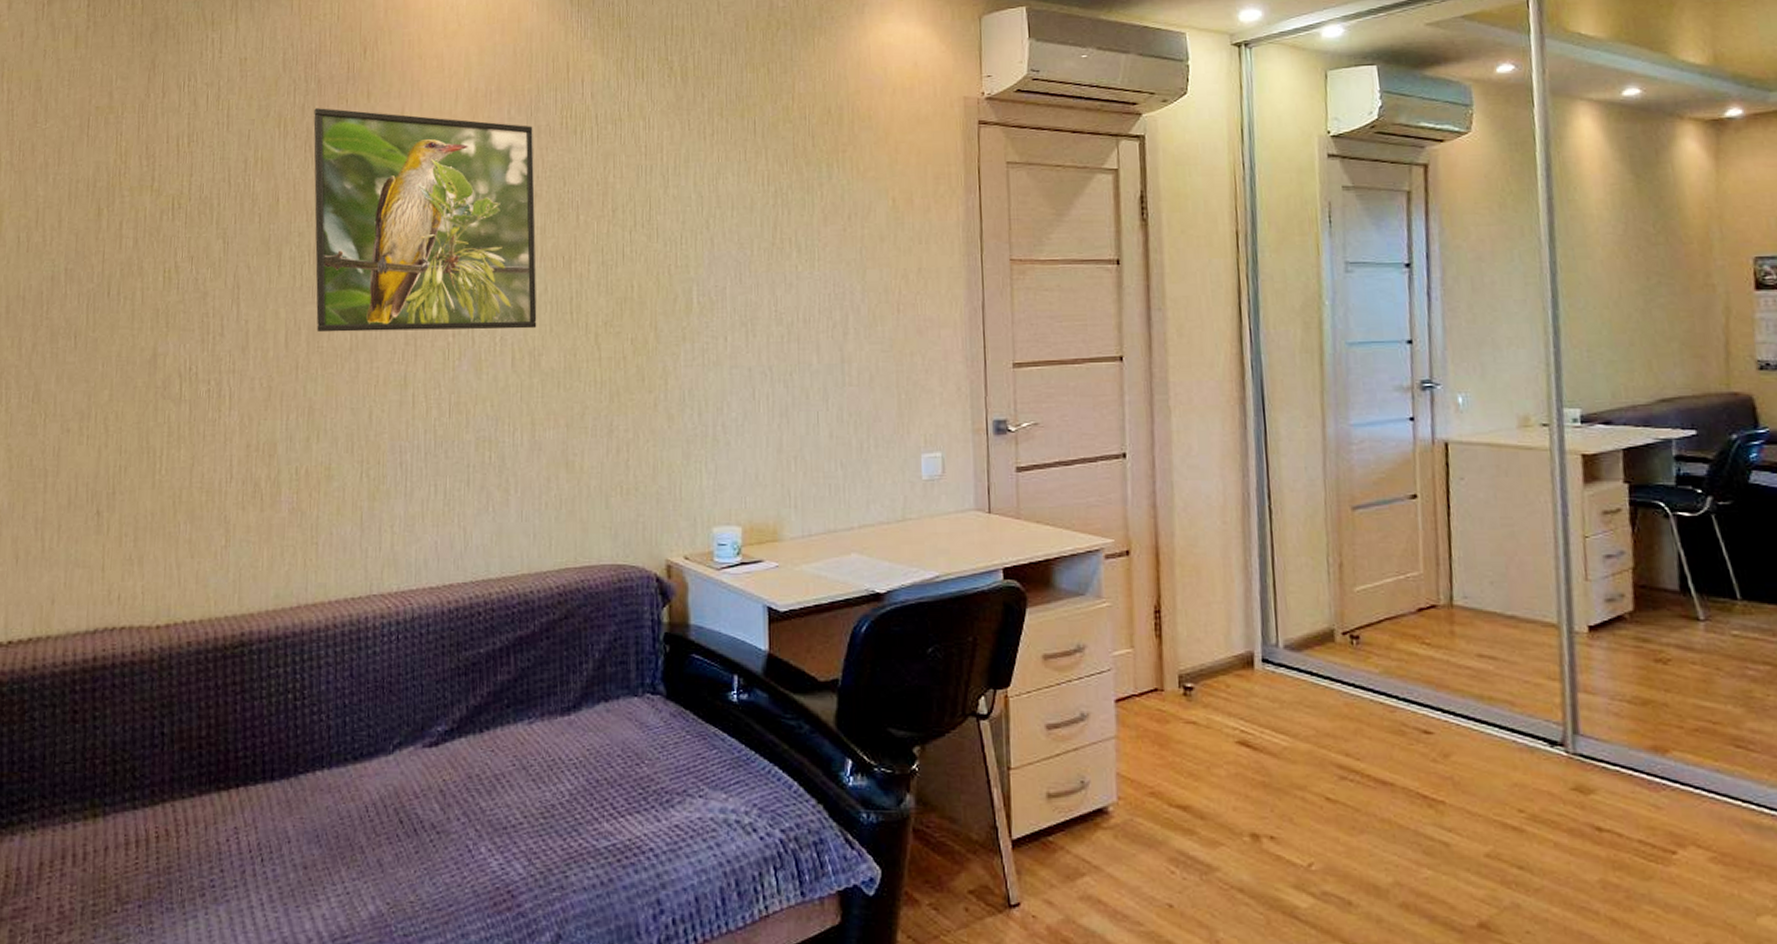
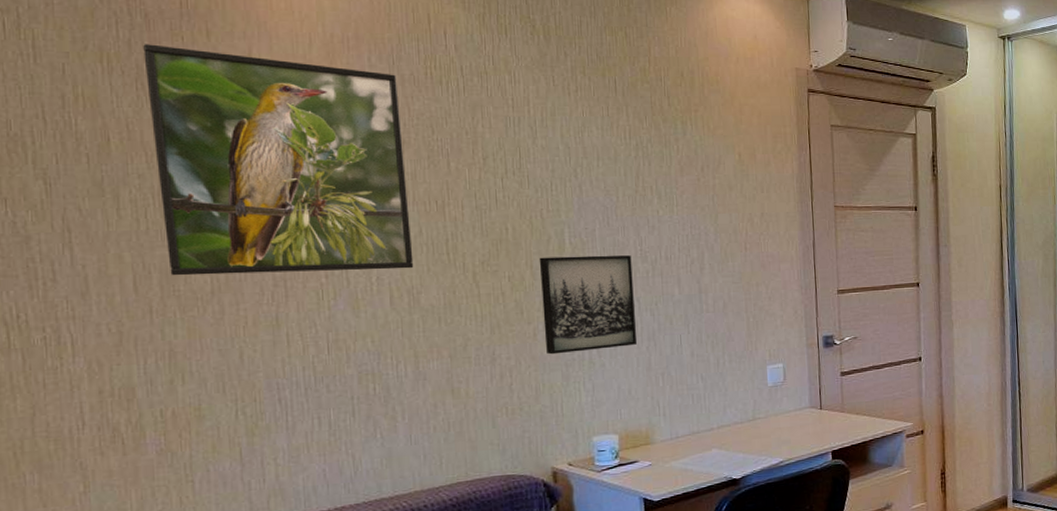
wall art: none [664,316,767,428] -> present [539,255,637,355]

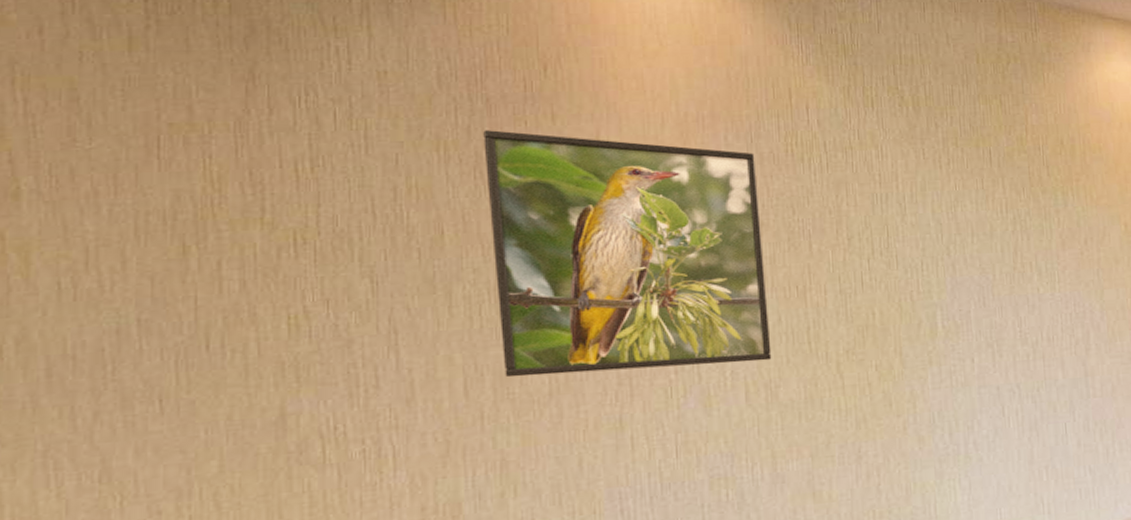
wall art: present [539,255,637,355] -> none [909,338,1017,450]

